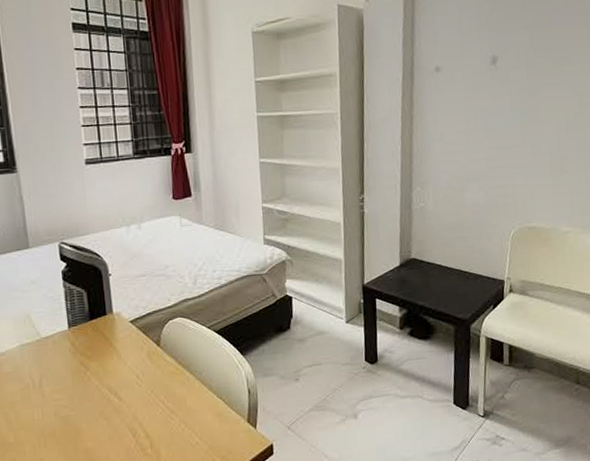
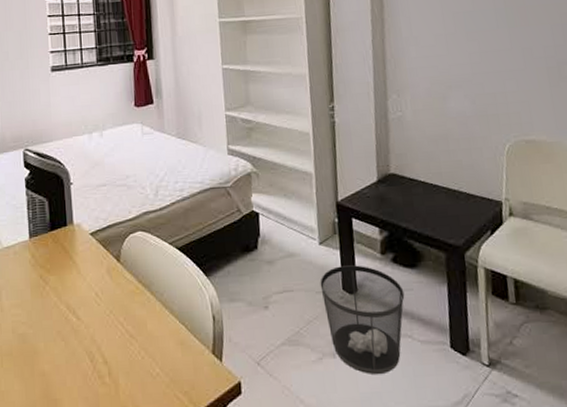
waste bin: none [345,339,418,430] -> present [320,265,405,374]

